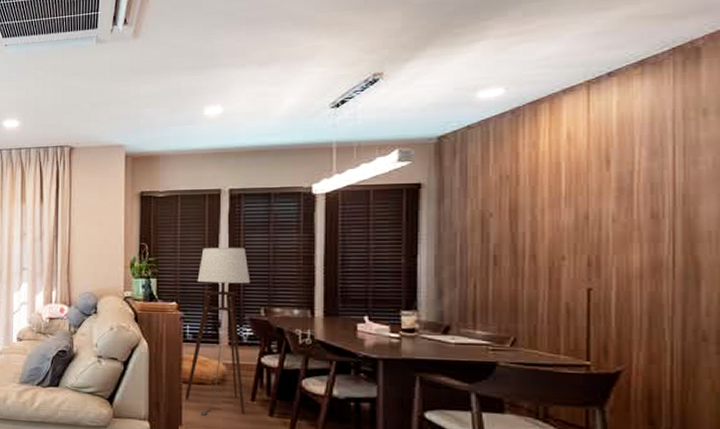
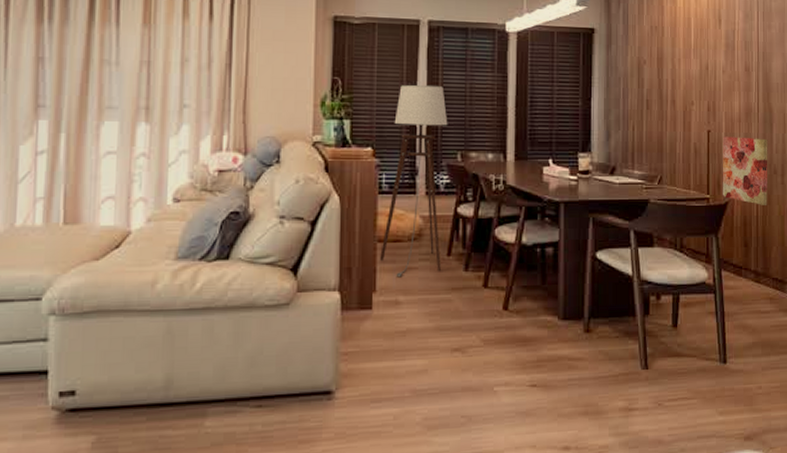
wall art: none [611,295,692,378] -> present [722,136,768,205]

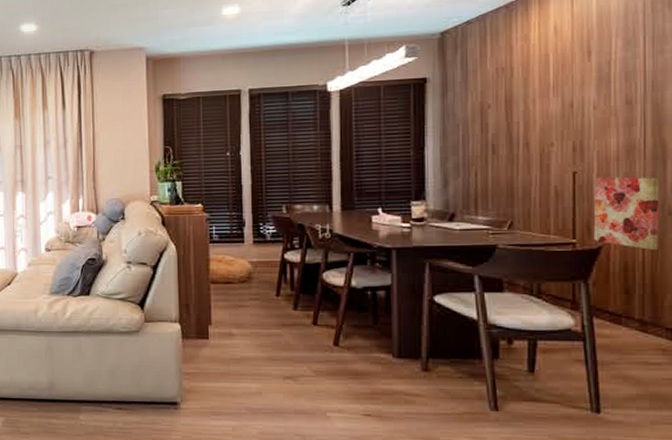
floor lamp: present [380,85,448,276] -> none [214,147,272,313]

